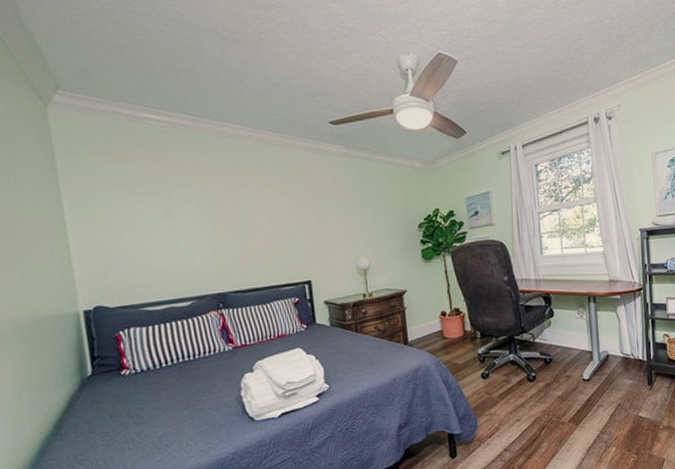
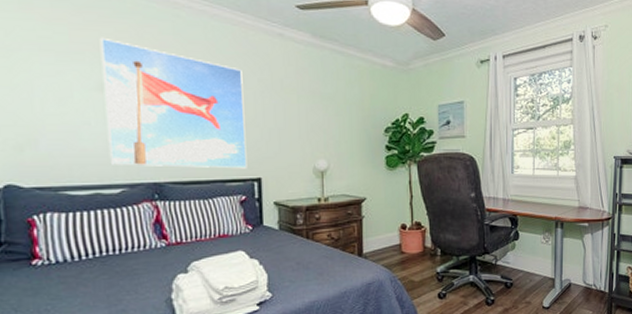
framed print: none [163,169,298,281] -> present [99,37,247,169]

